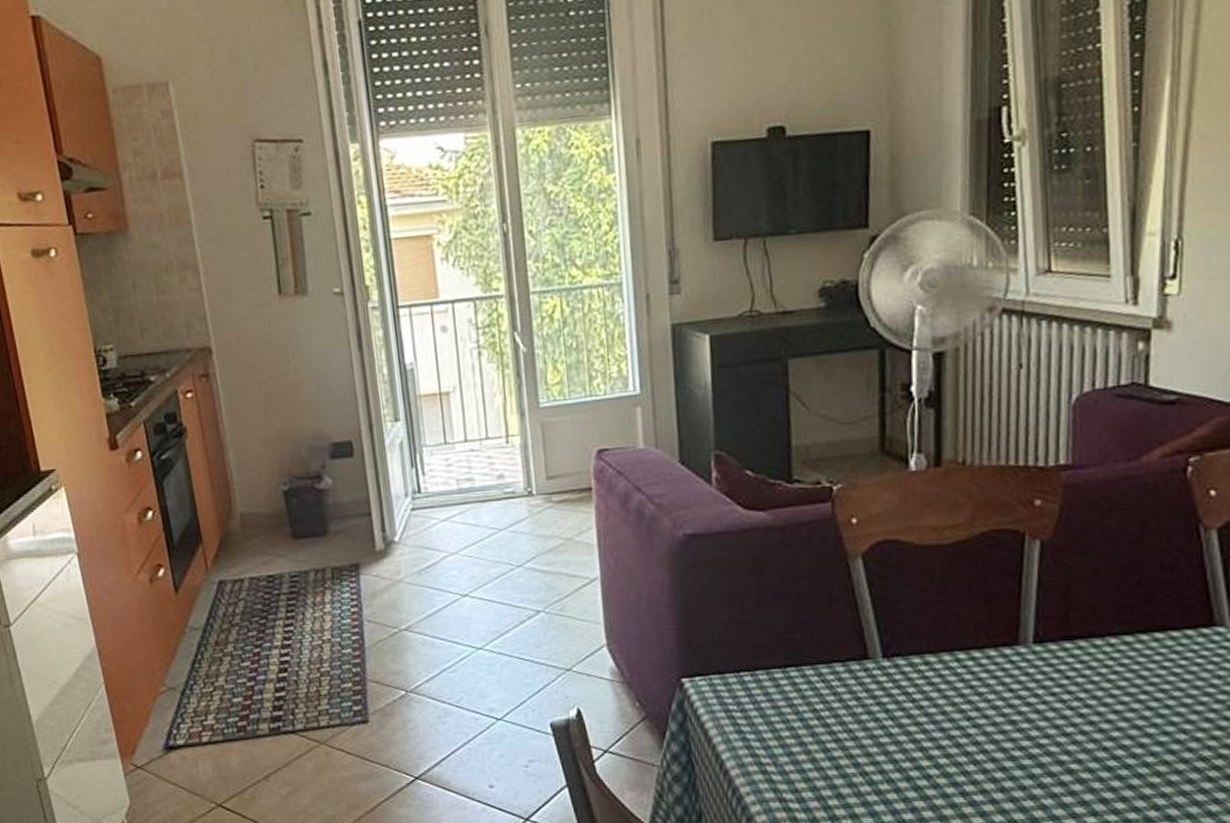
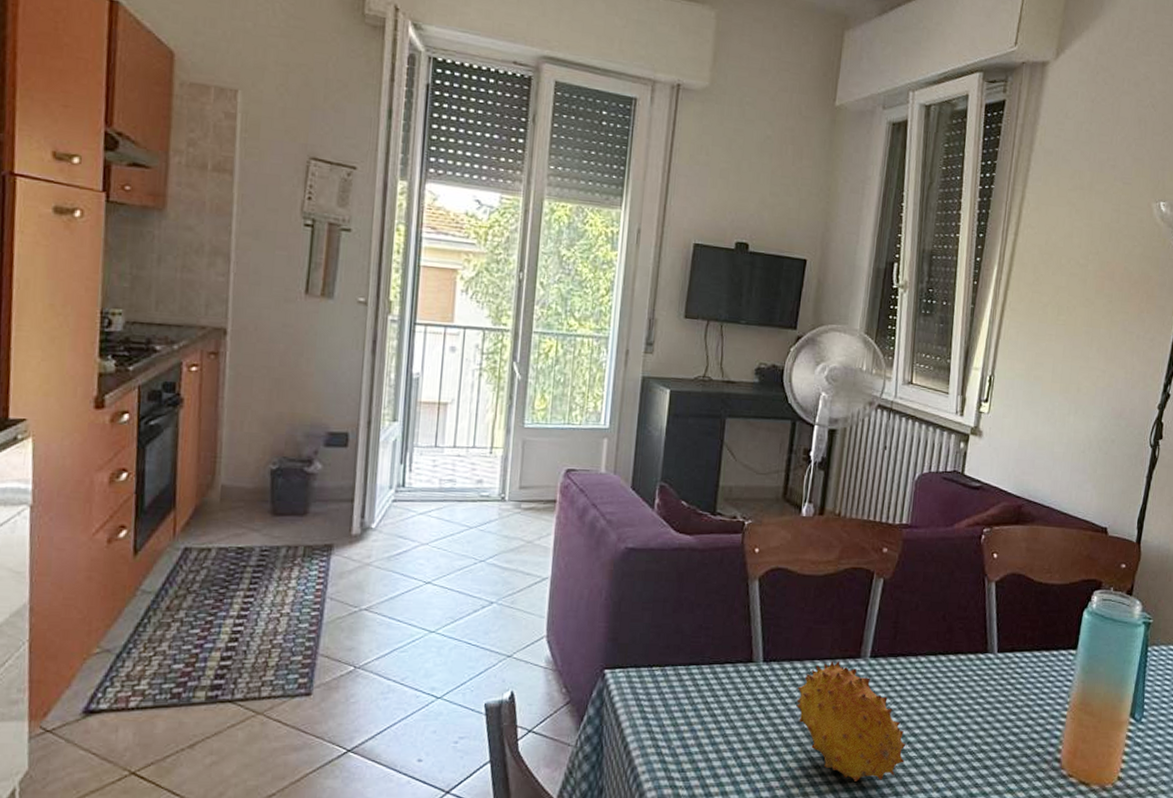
fruit: none [934,650,1102,799] -> present [796,661,906,781]

